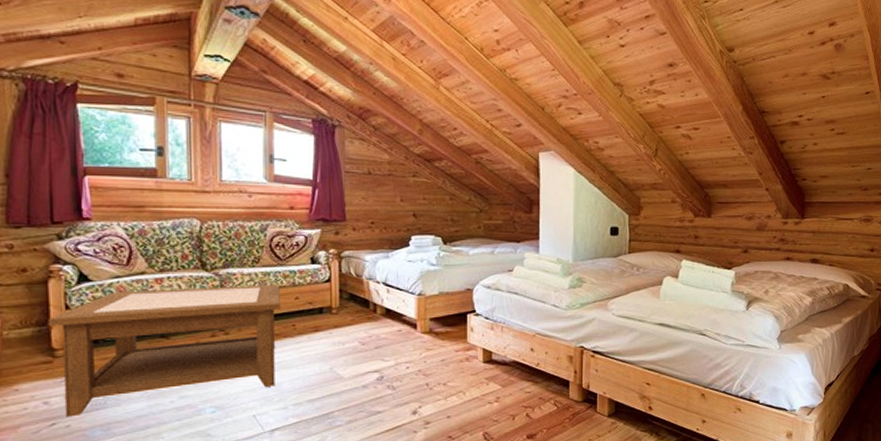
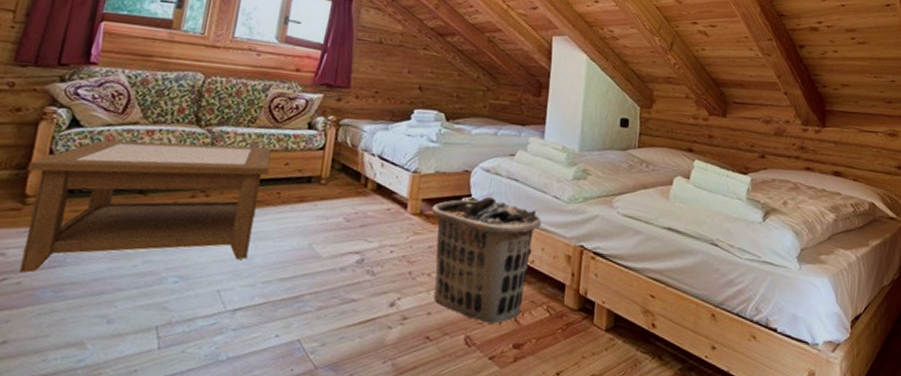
clothes hamper: none [440,311,543,420] -> present [432,197,542,324]

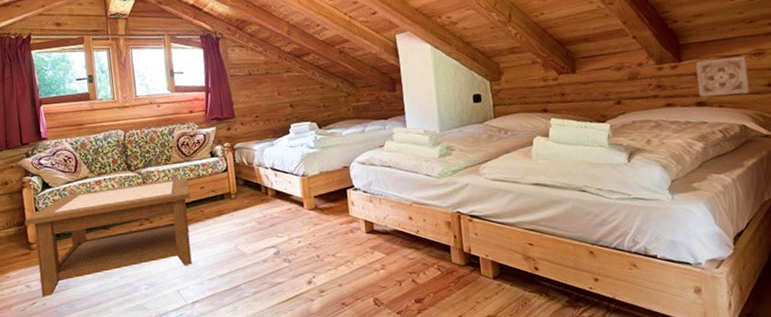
clothes hamper: present [432,197,542,324] -> none [324,185,419,286]
wall ornament: none [837,130,882,172] -> present [696,55,750,97]

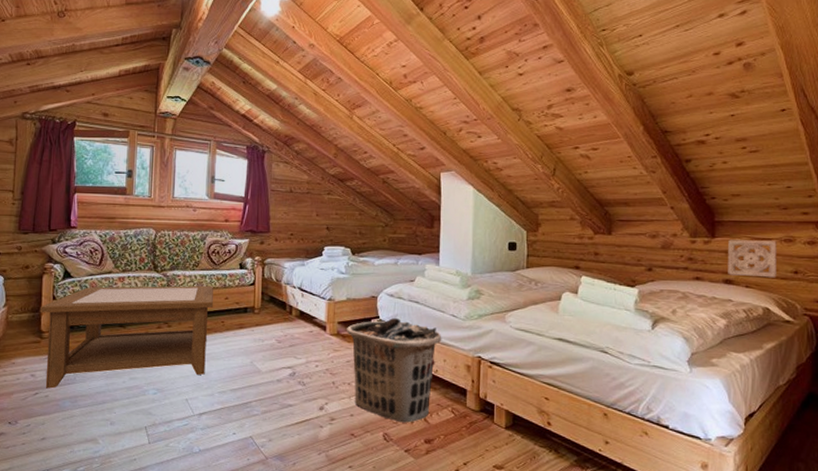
clothes hamper: none [324,185,419,286] -> present [347,318,442,423]

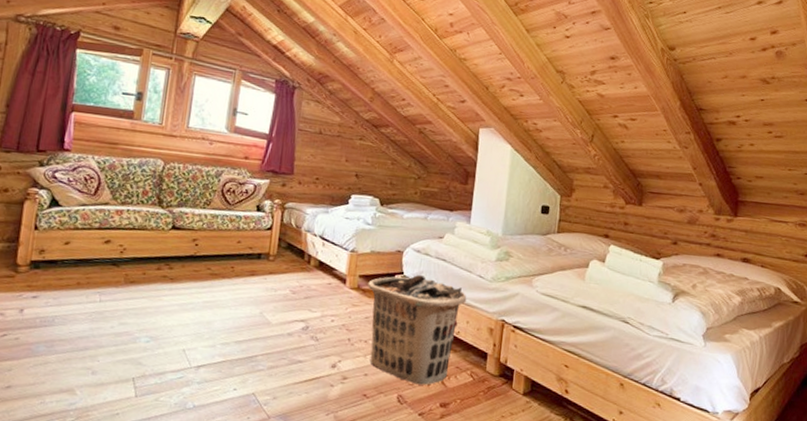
coffee table: present [39,285,214,389] -> none [16,218,225,331]
wall ornament: present [728,239,777,278] -> none [746,219,792,260]

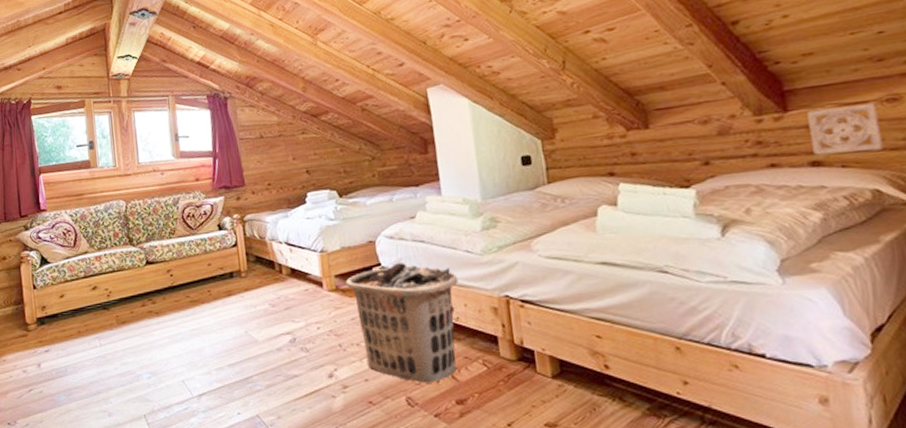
wall ornament: none [746,219,792,260] -> present [807,102,883,156]

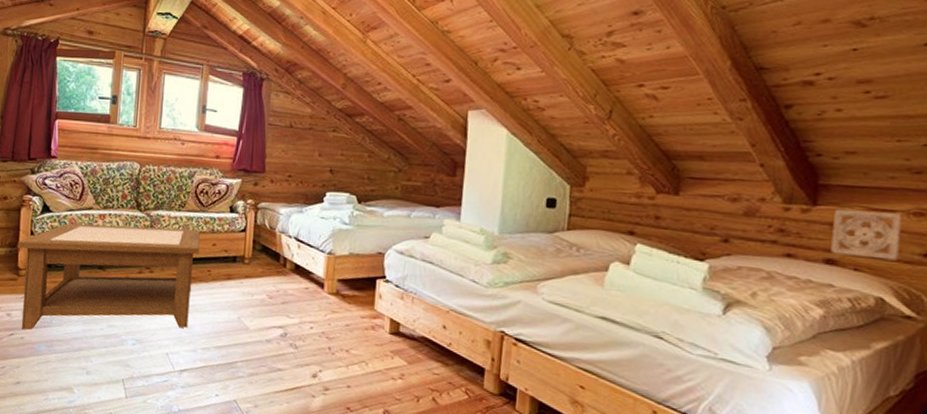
coffee table: none [22,253,198,384] -> present [17,223,200,331]
clothes hamper: present [346,263,459,383] -> none [347,279,459,401]

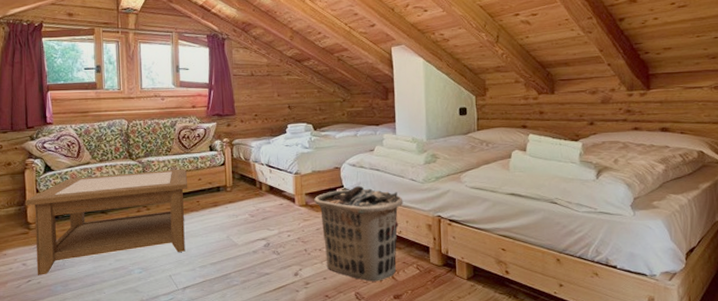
clothes hamper: none [347,279,459,401] -> present [314,186,403,282]
wall ornament: present [831,209,903,261] -> none [663,87,709,124]

